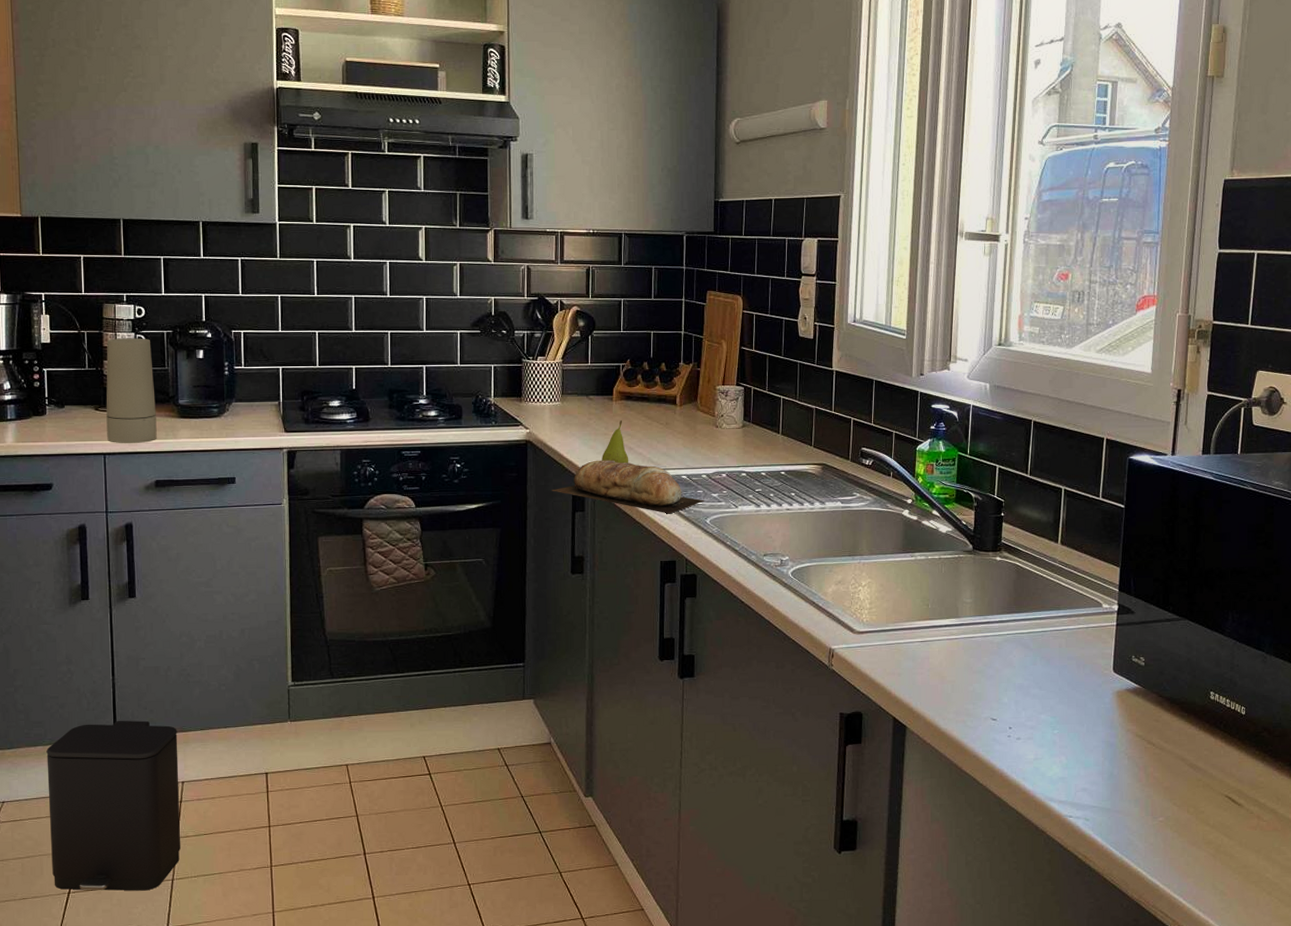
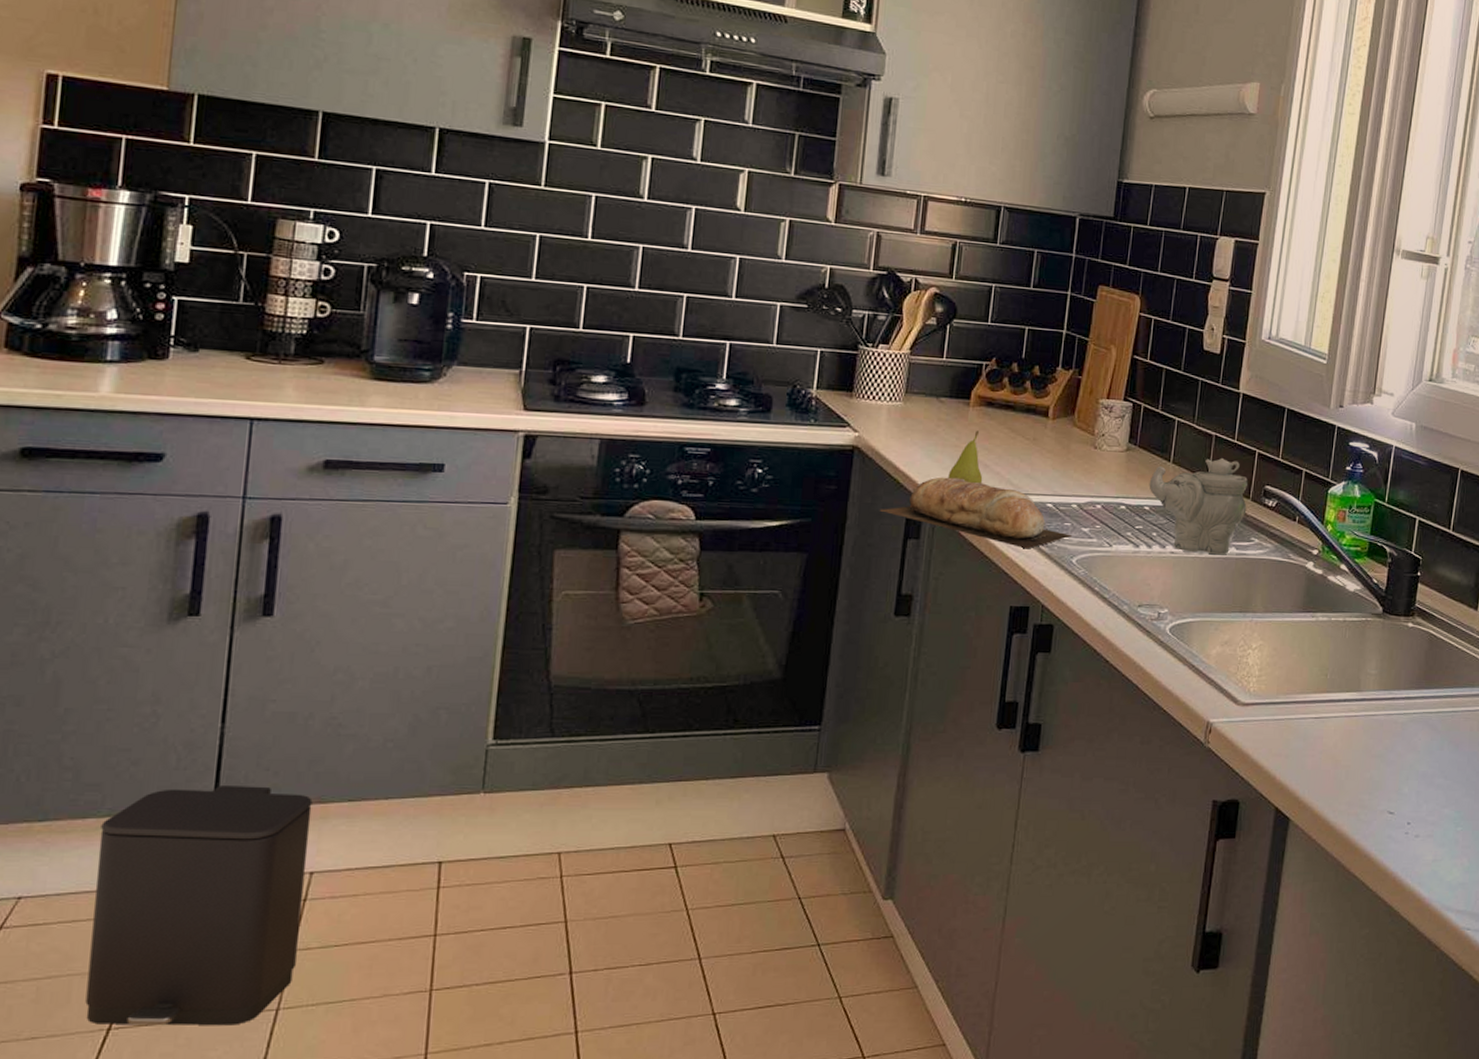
canister: present [106,338,157,444] -> none [258,266,343,409]
teapot: none [763,426,848,509] -> present [1149,457,1248,555]

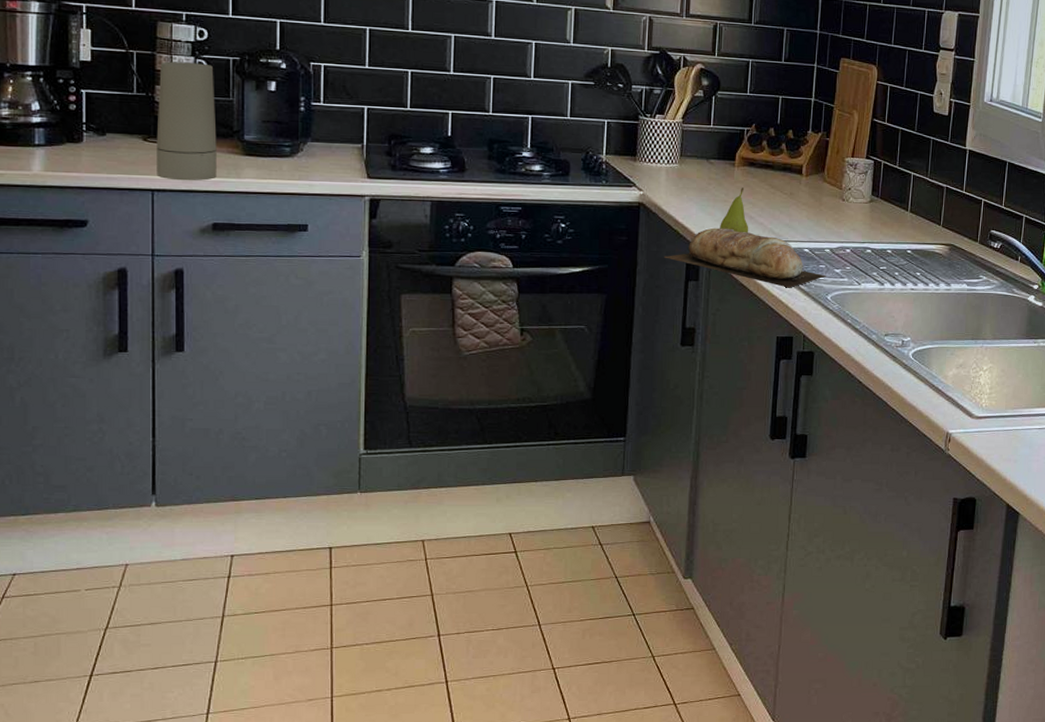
pedal bin: present [85,784,313,1026] -> none [69,486,228,674]
canister: none [258,266,343,409] -> present [156,61,217,181]
teapot: present [1149,457,1248,555] -> none [890,206,976,291]

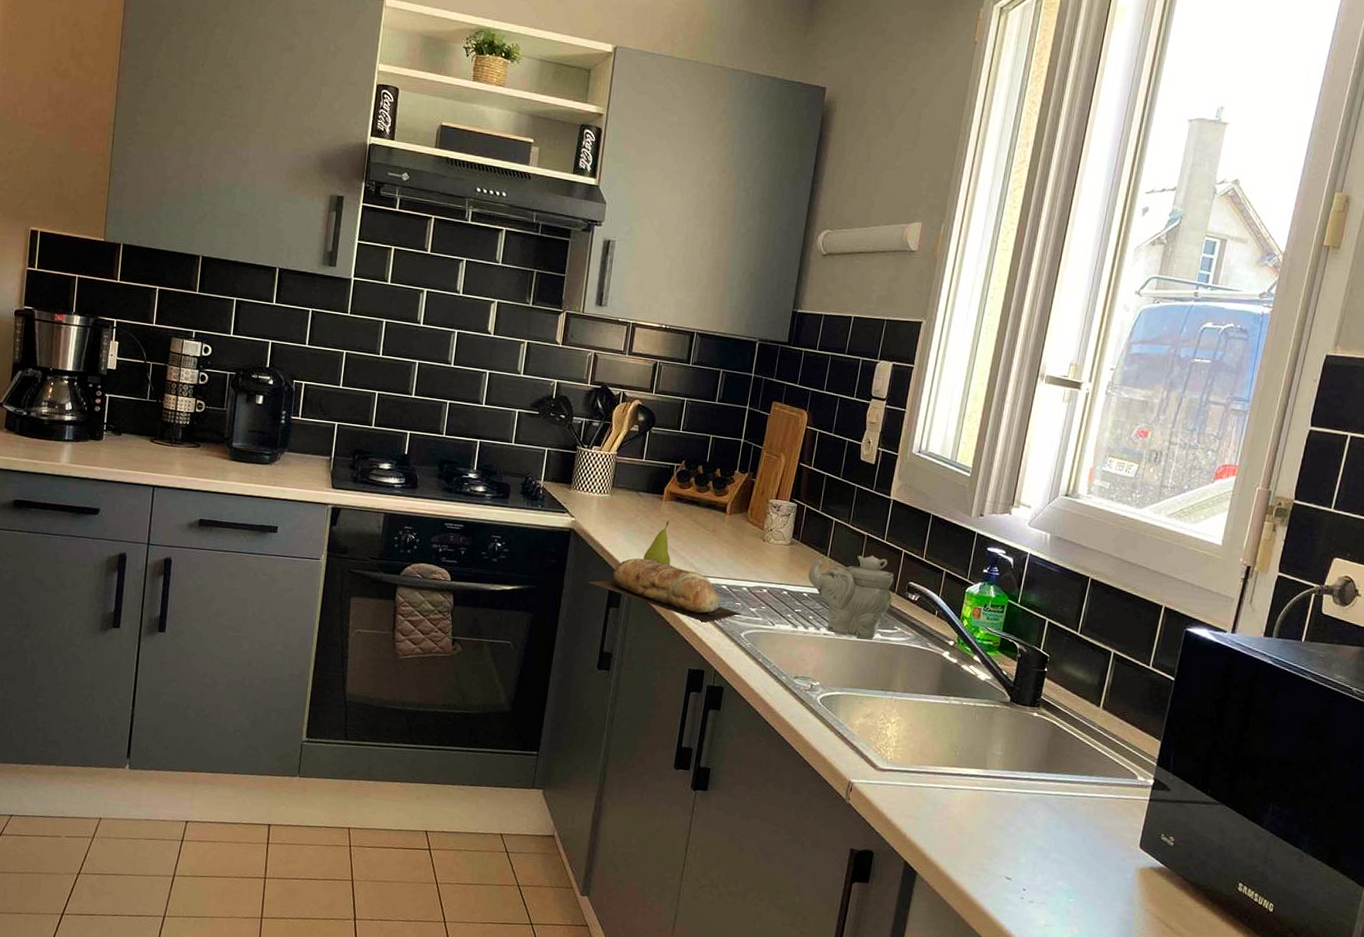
canister: present [156,61,217,181] -> none [158,373,213,481]
teapot: none [890,206,976,291] -> present [808,555,894,640]

